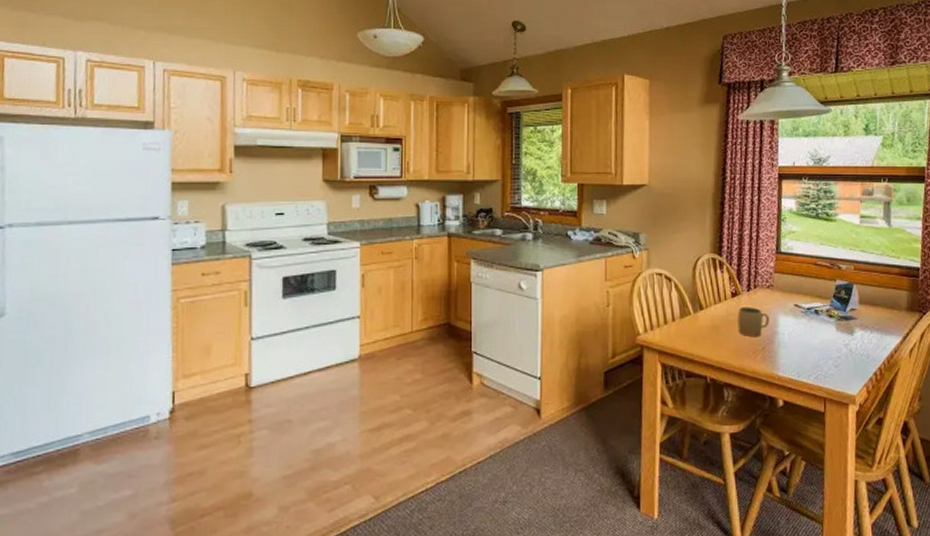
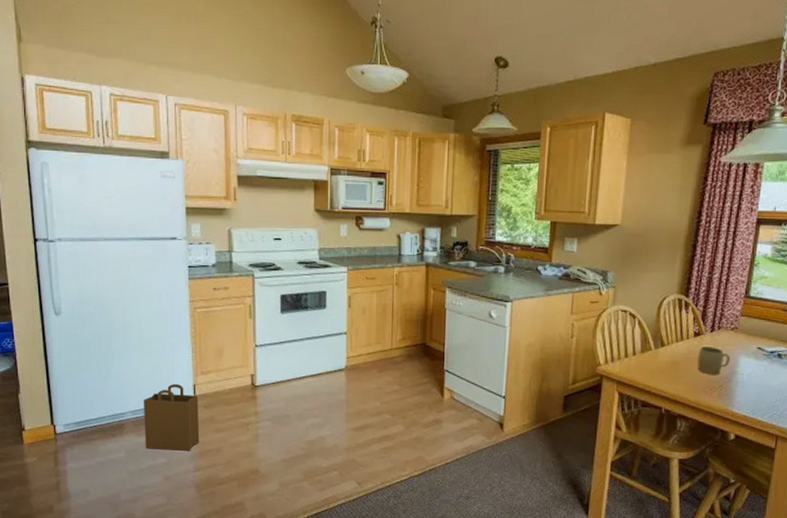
shopping bag: none [105,393,179,479] -> present [143,384,200,451]

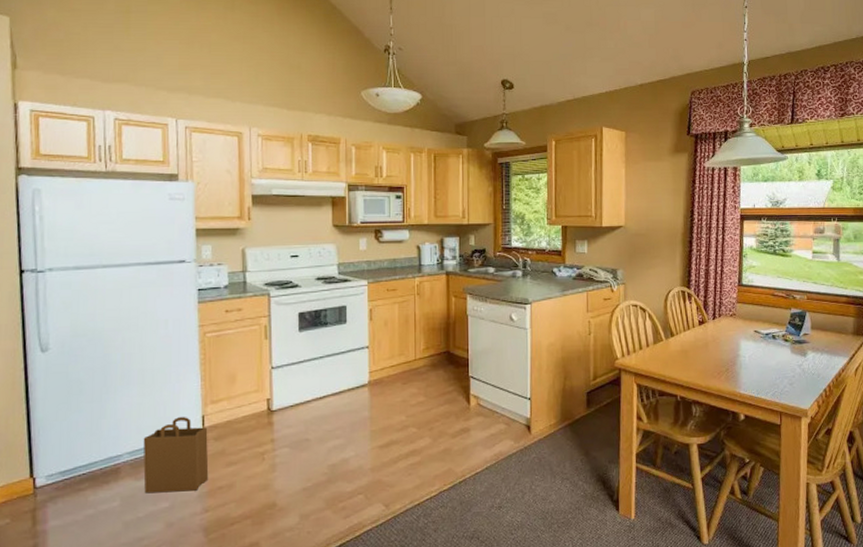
mug: present [697,346,730,374] -> none [704,333,732,359]

